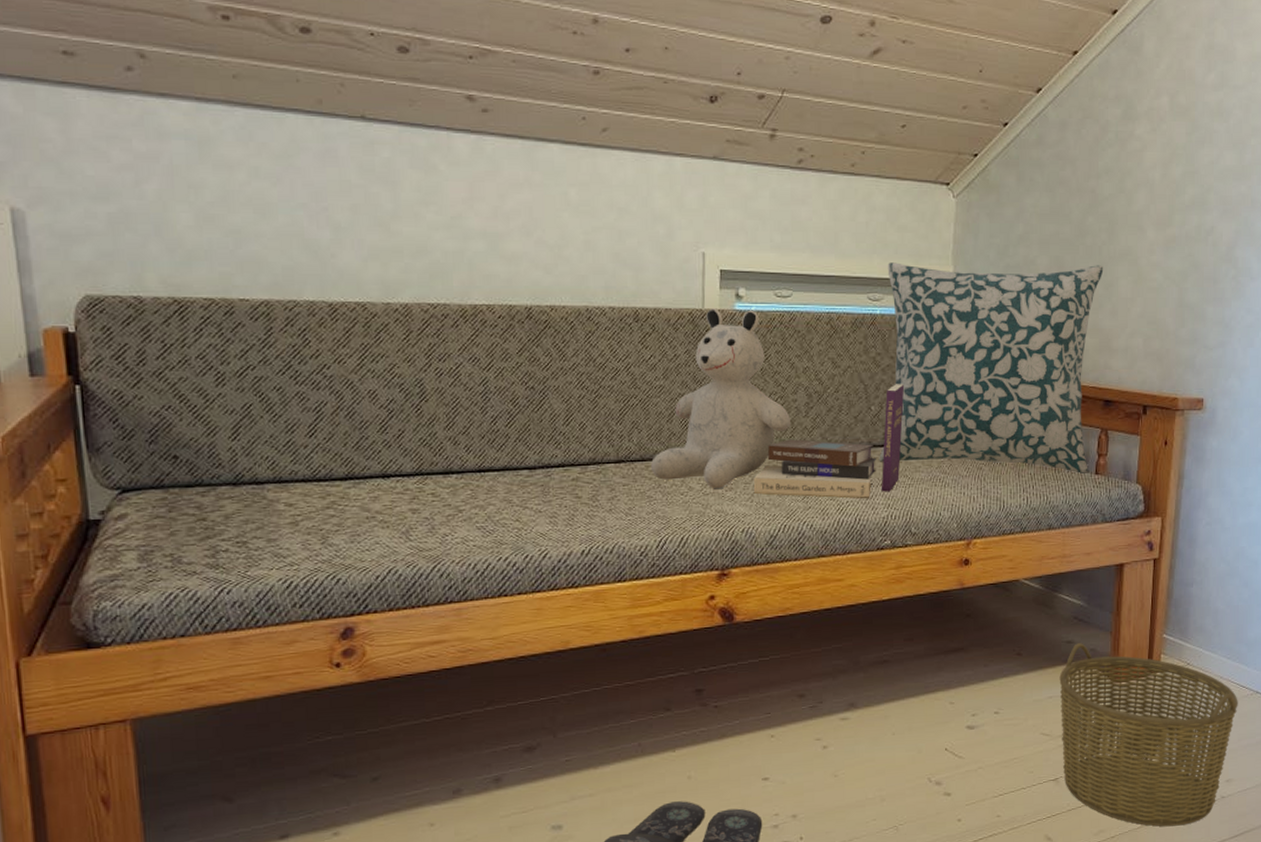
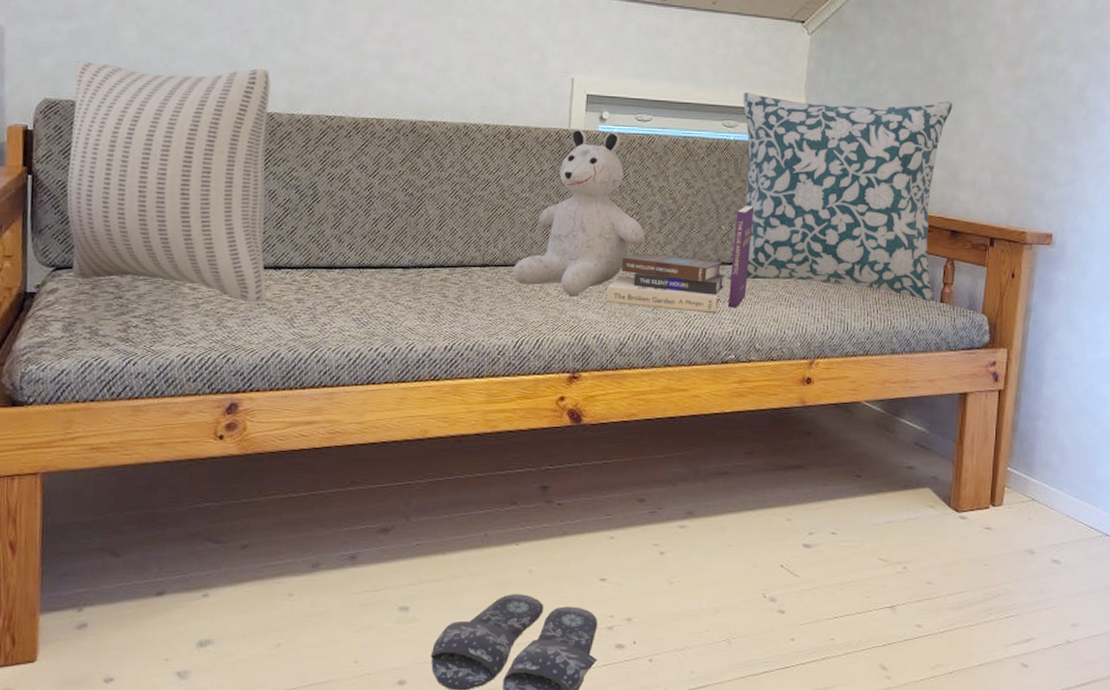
pillow: none [120,249,375,517] -> present [67,60,270,303]
basket: present [1059,643,1238,827] -> none [899,469,1086,668]

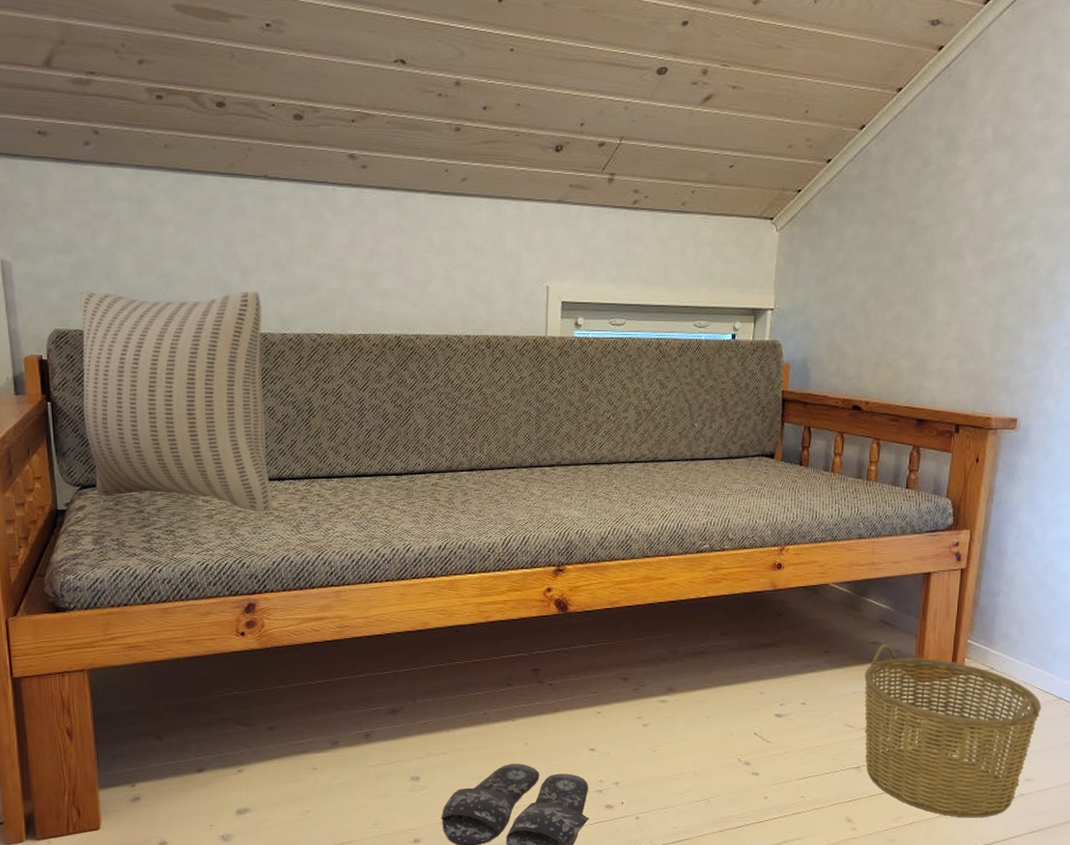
stuffed animal: present [513,129,644,296] -> none [499,336,621,495]
books: present [606,253,724,314] -> none [587,452,698,507]
pillow: present [727,92,953,301] -> none [700,291,921,487]
book: present [727,206,755,308] -> none [701,403,726,501]
basket: none [899,469,1086,668] -> present [864,644,1041,818]

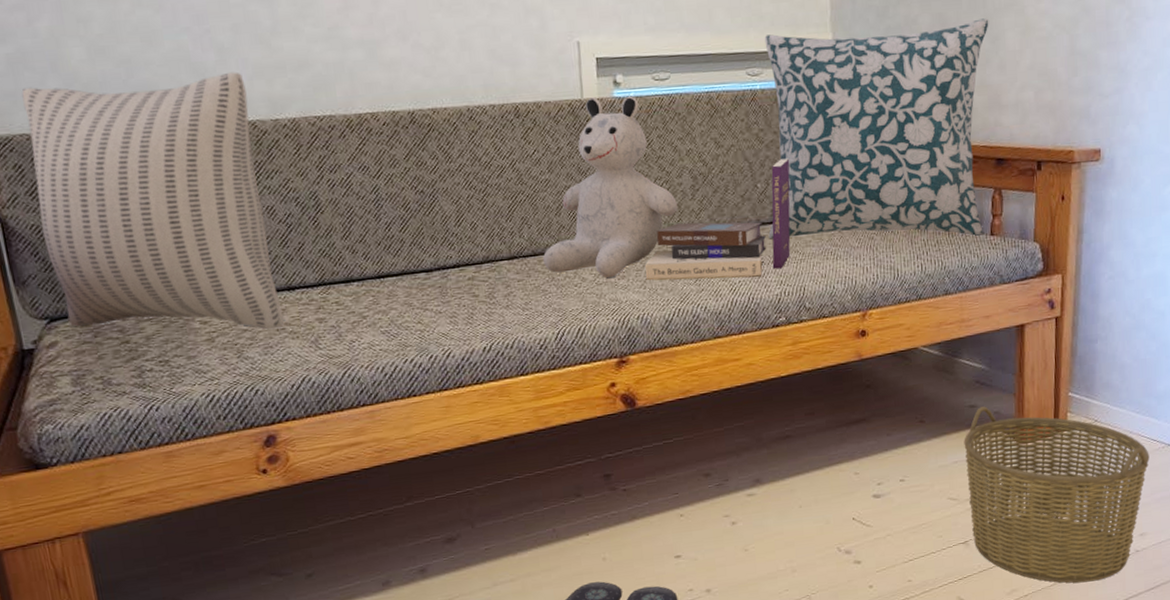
stuffed animal: none [499,336,621,495] -> present [543,95,678,279]
books: none [587,452,698,507] -> present [645,222,767,281]
pillow: none [700,291,921,487] -> present [764,18,989,241]
book: none [701,403,726,501] -> present [771,158,791,270]

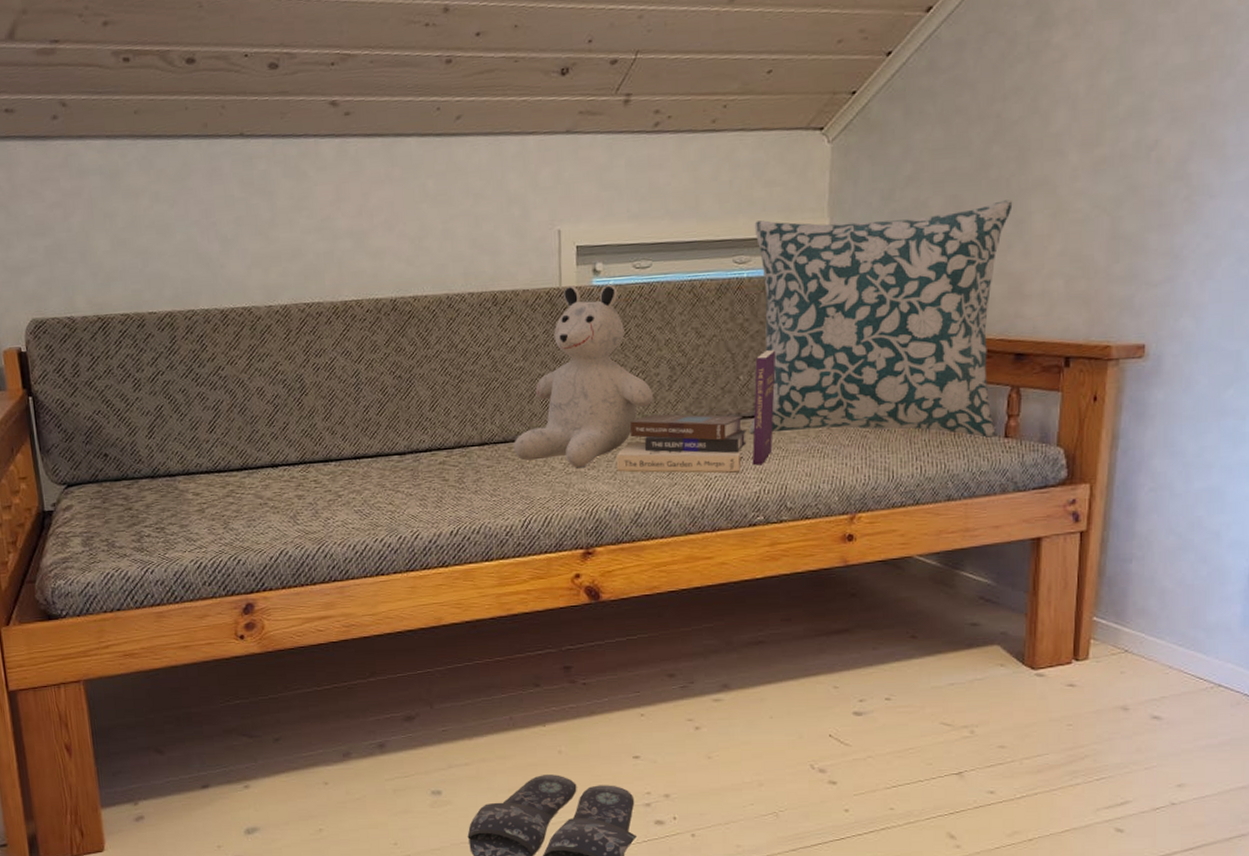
pillow: present [21,72,284,330] -> none [56,261,267,504]
basket: present [964,406,1150,583] -> none [962,626,1194,833]

